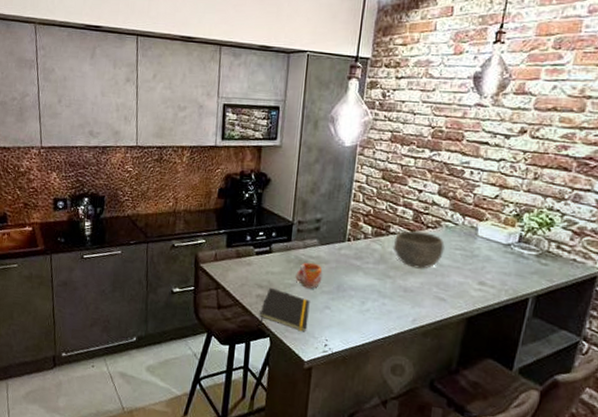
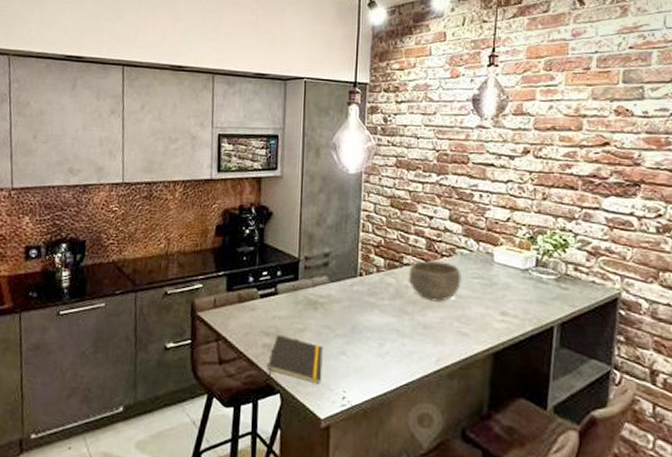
mug: present [295,262,323,289] -> none [305,302,335,333]

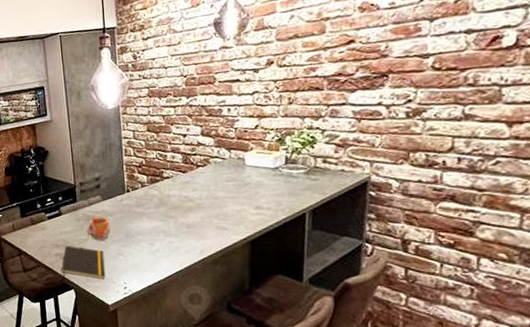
mug: none [305,302,335,333] -> present [86,217,111,240]
bowl: present [408,261,461,302] -> none [169,171,217,205]

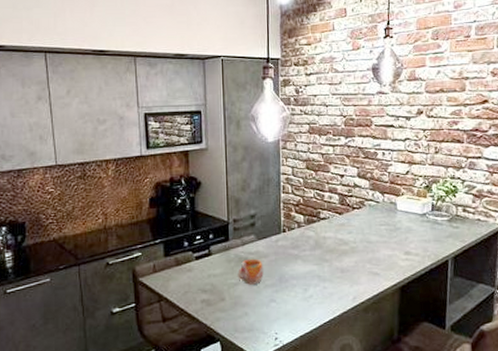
notepad: present [61,245,106,281] -> none [206,290,256,332]

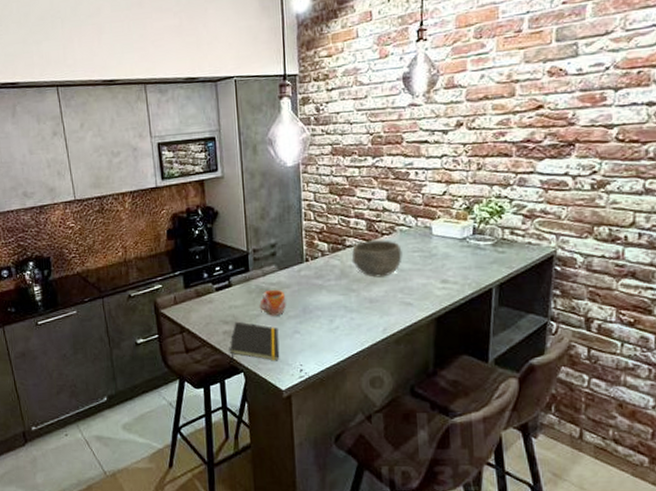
notepad: none [206,290,256,332] -> present [229,321,280,363]
bowl: none [325,213,371,249] -> present [351,240,402,278]

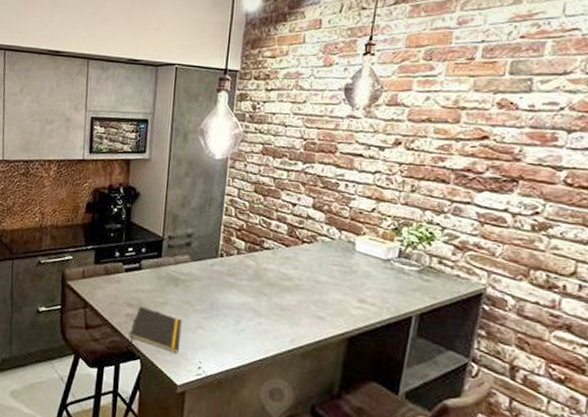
mug: present [259,289,286,316] -> none [166,279,195,308]
bowl: present [351,240,402,278] -> none [267,245,321,286]

